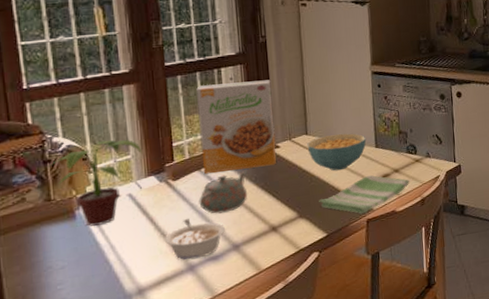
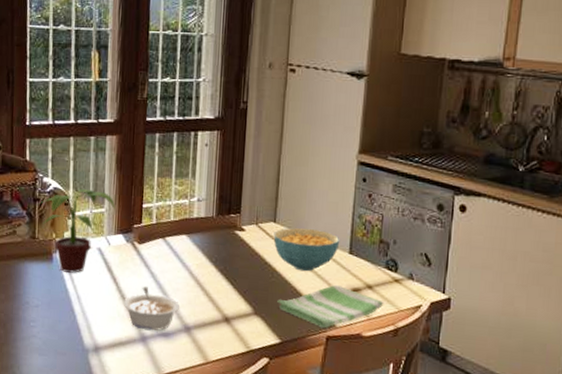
cereal box: present [196,80,276,175] -> none [167,147,246,249]
teapot: present [199,171,248,214] -> none [159,248,208,290]

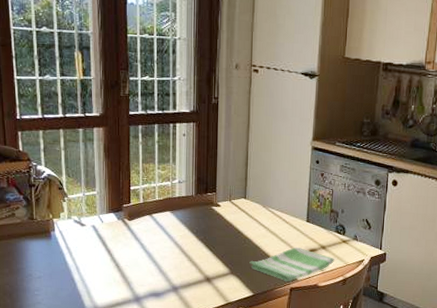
potted plant: present [38,188,116,274] -> none [33,174,106,248]
legume: present [124,286,179,331] -> none [119,255,167,292]
cereal bowl: present [273,228,340,272] -> none [244,202,299,238]

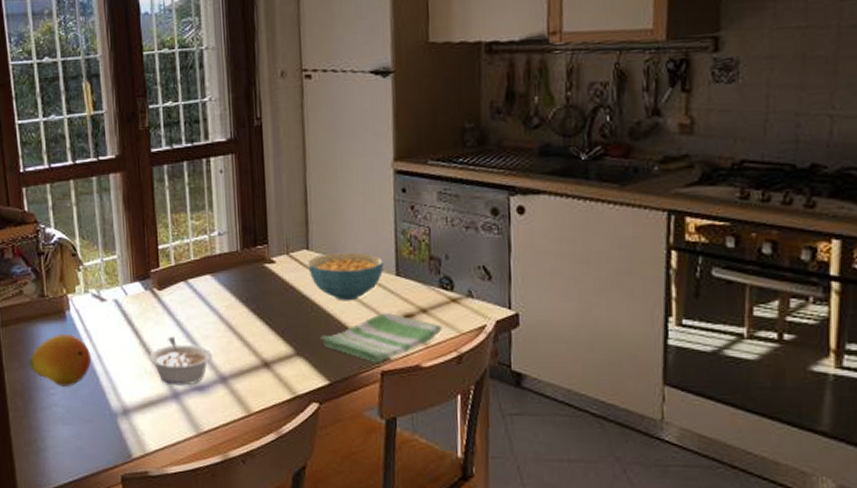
fruit: none [18,249,70,290] -> present [29,334,91,387]
legume: none [119,255,167,292] -> present [150,336,212,386]
cereal bowl: none [244,202,299,238] -> present [308,251,384,301]

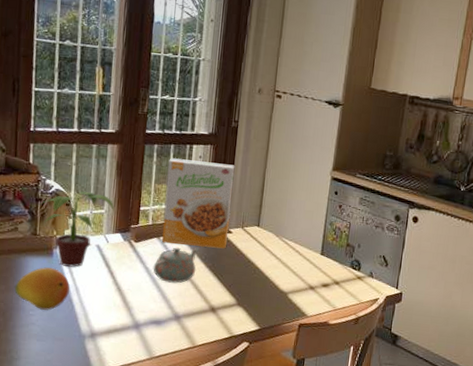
potted plant: none [43,235,129,332] -> present [40,191,115,267]
legume: present [150,336,212,386] -> none [120,279,171,319]
cereal box: none [183,175,271,287] -> present [161,158,235,249]
teapot: none [184,288,238,336] -> present [153,247,198,283]
cereal bowl: present [308,251,384,301] -> none [257,231,314,269]
dish towel: present [321,312,443,362] -> none [258,280,348,317]

